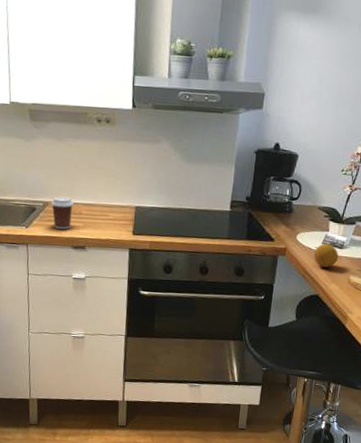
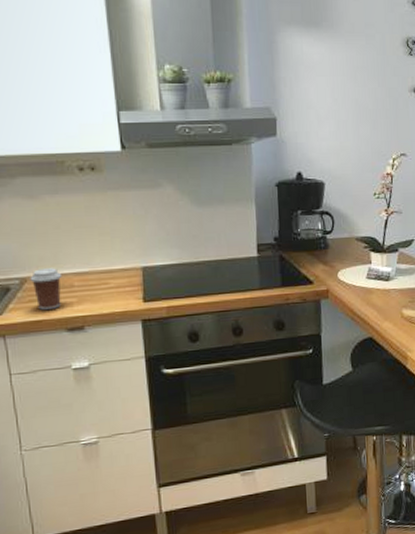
fruit: present [313,243,339,268] -> none [359,277,387,305]

